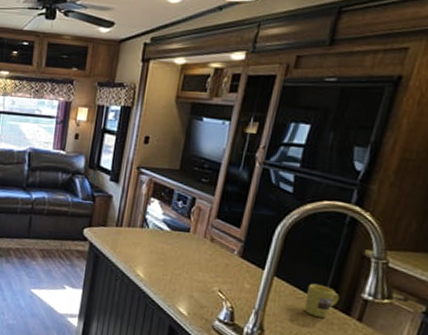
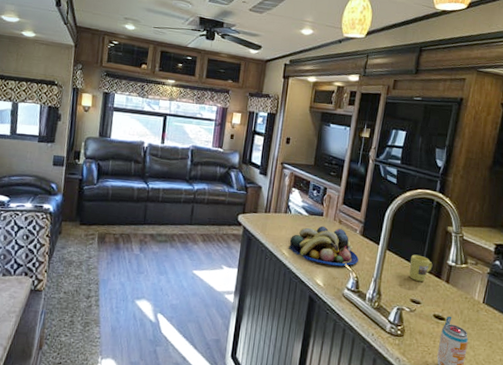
fruit bowl: none [145,244,235,294] -> present [289,226,359,267]

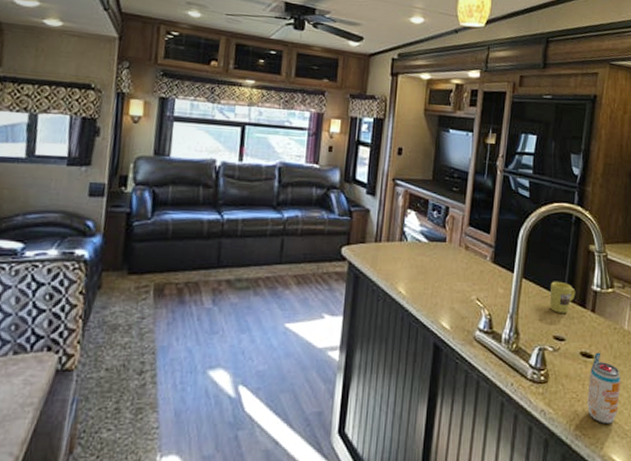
fruit bowl: present [289,226,359,267] -> none [406,254,490,303]

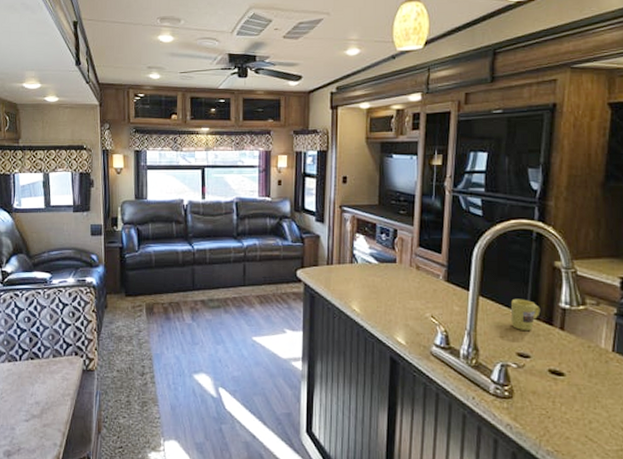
beverage can: present [587,352,621,424] -> none [559,370,599,442]

